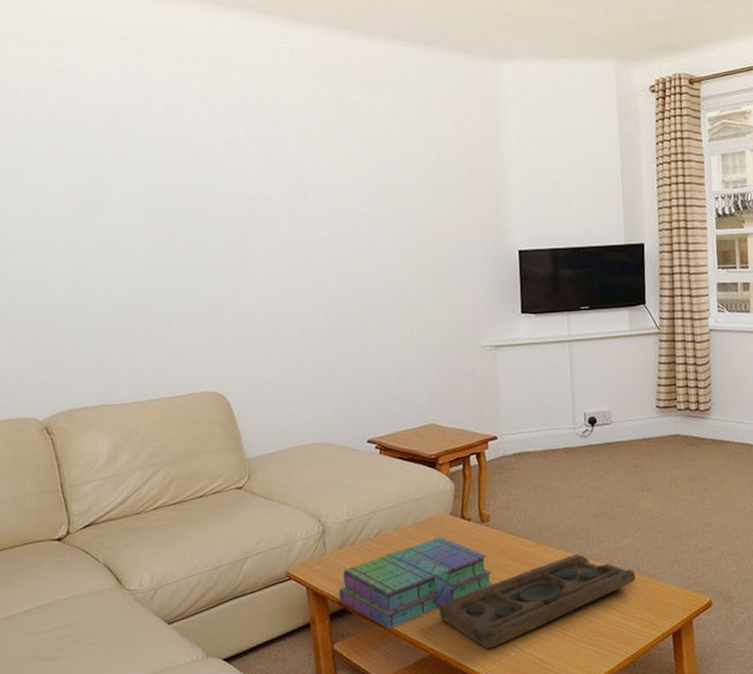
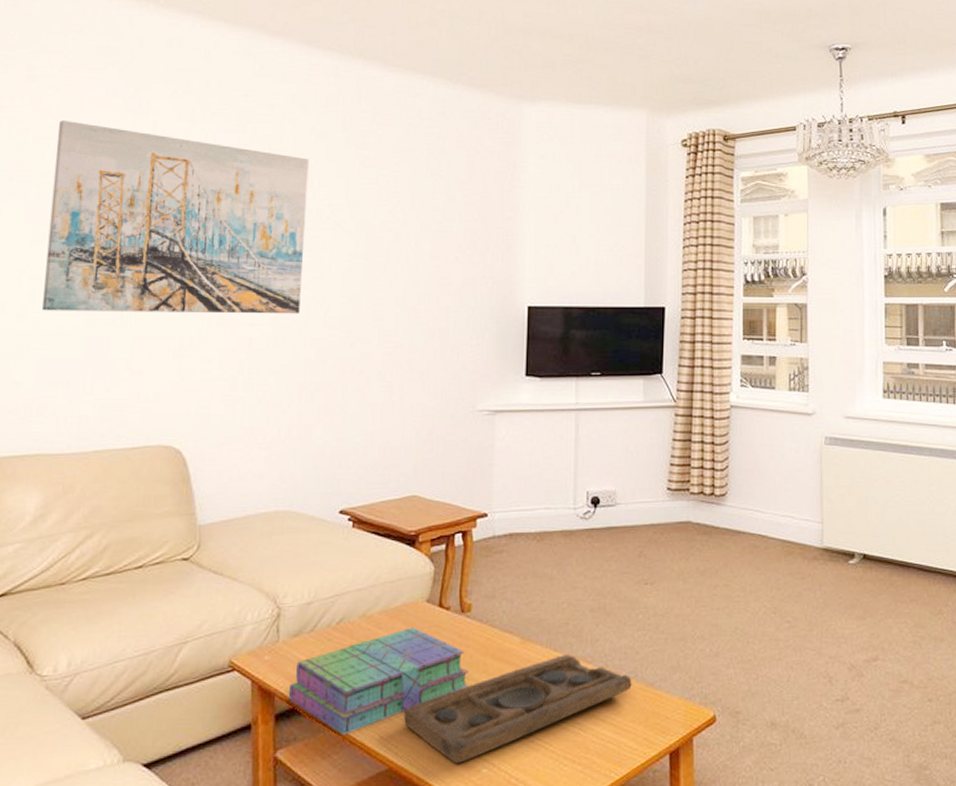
wall art: none [83,108,315,281] -> present [42,121,309,314]

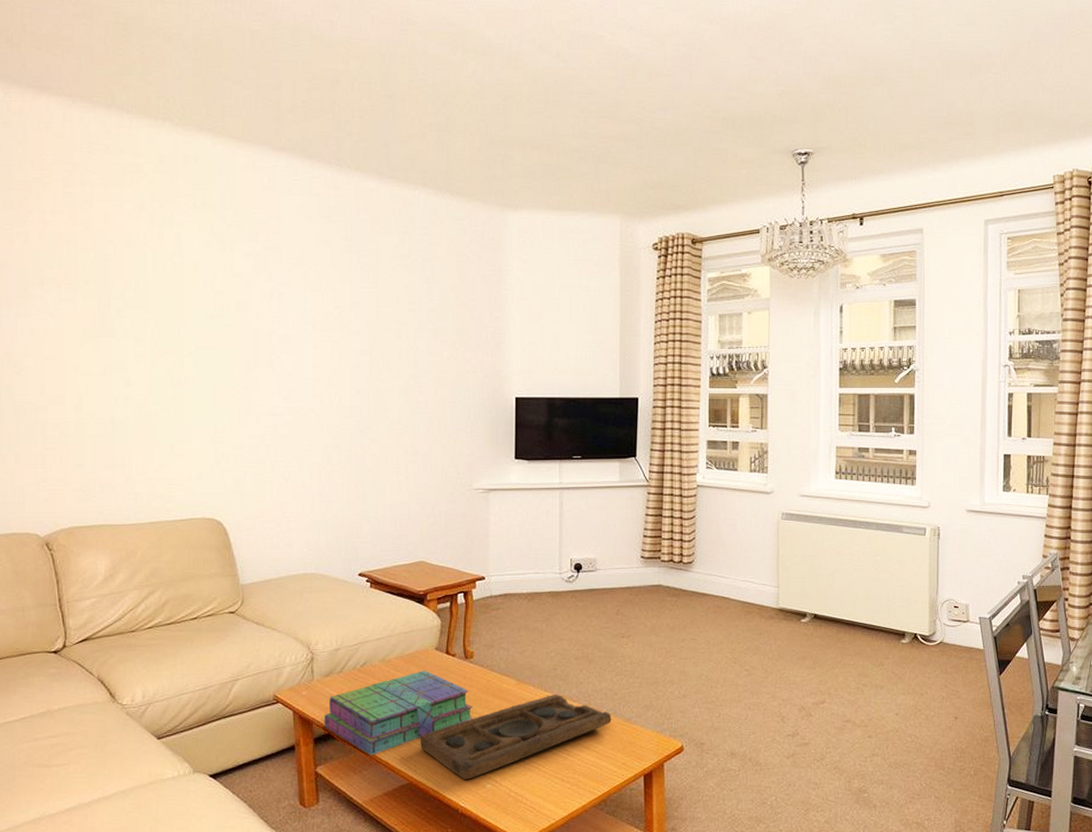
wall art: present [42,121,309,314] -> none [95,233,317,405]

